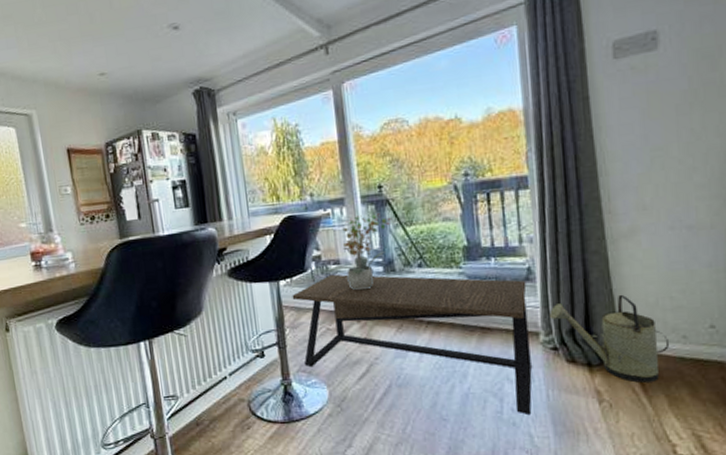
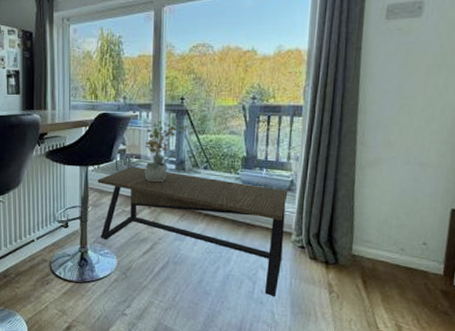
watering can: present [550,294,669,383] -> none [302,210,390,281]

